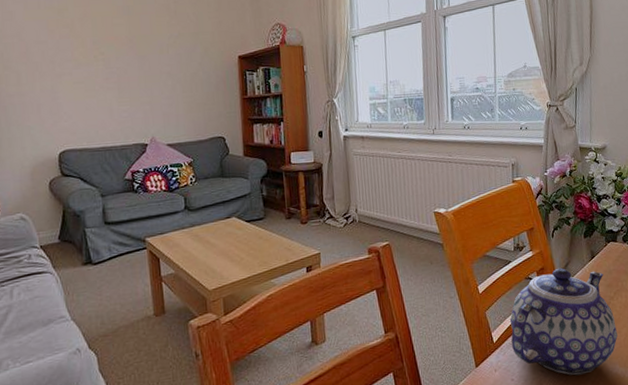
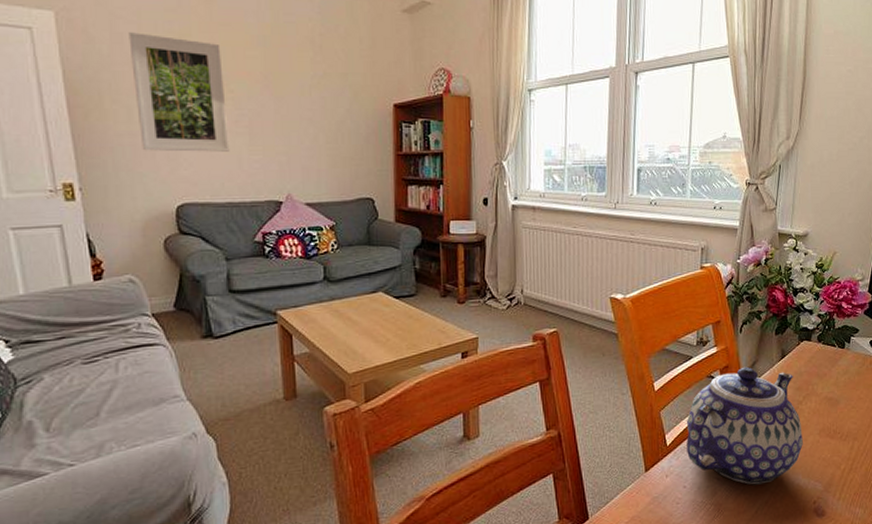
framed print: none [17,10,102,108] -> present [128,32,230,152]

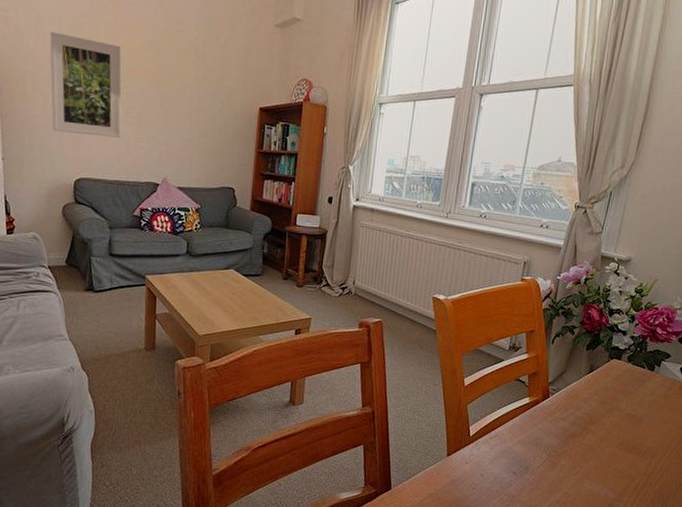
teapot: present [686,366,803,485] -> none [488,375,602,484]

